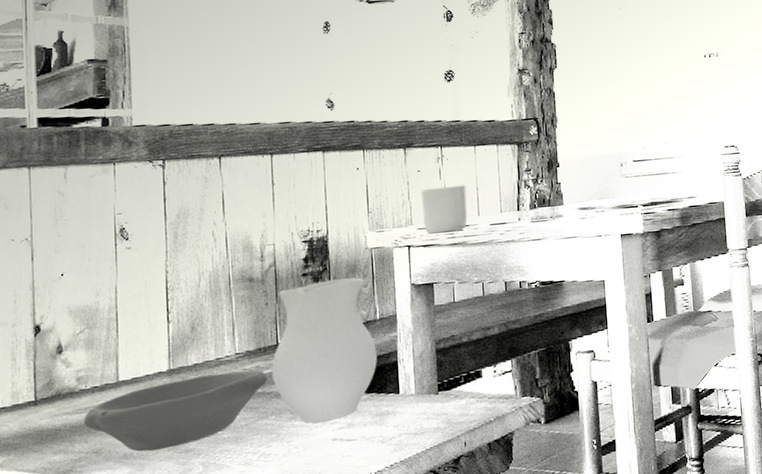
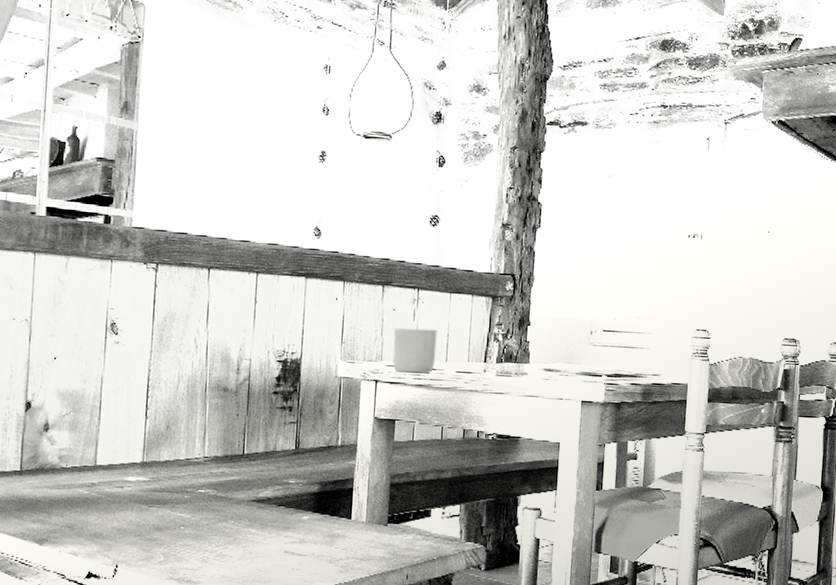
wooden bowl: present [83,370,267,452] -> none [61,472,231,534]
ceramic pitcher: present [272,277,377,424] -> none [235,401,335,535]

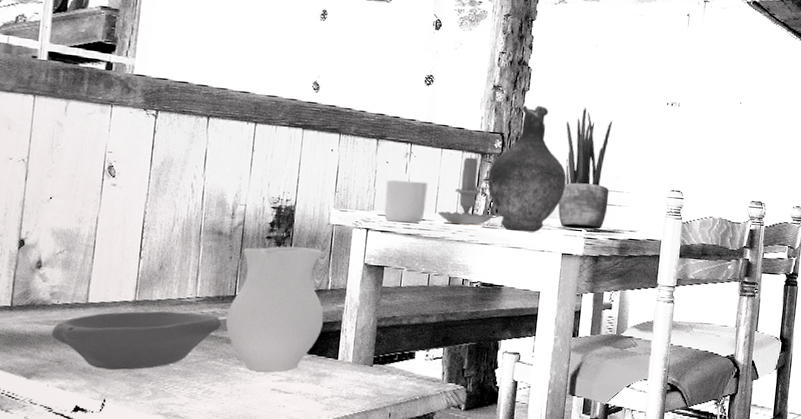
wooden bowl: none [61,472,231,534] -> present [51,310,221,370]
ceramic pitcher: none [235,401,335,535] -> present [226,246,324,373]
candle: none [450,298,517,374] -> present [438,154,502,226]
ceramic jug: none [500,243,584,380] -> present [487,105,567,233]
potted plant: none [575,243,631,375] -> present [558,107,613,230]

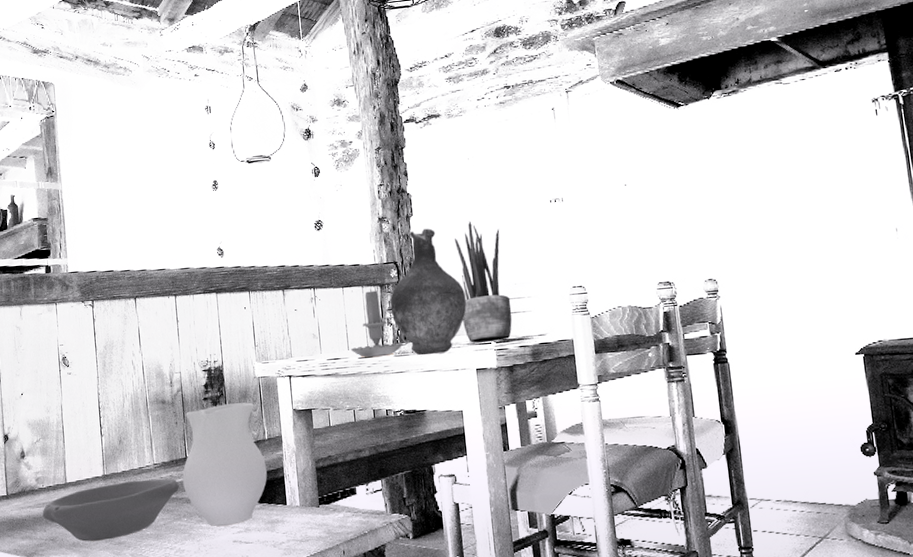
mug: present [384,179,428,223] -> none [299,322,339,366]

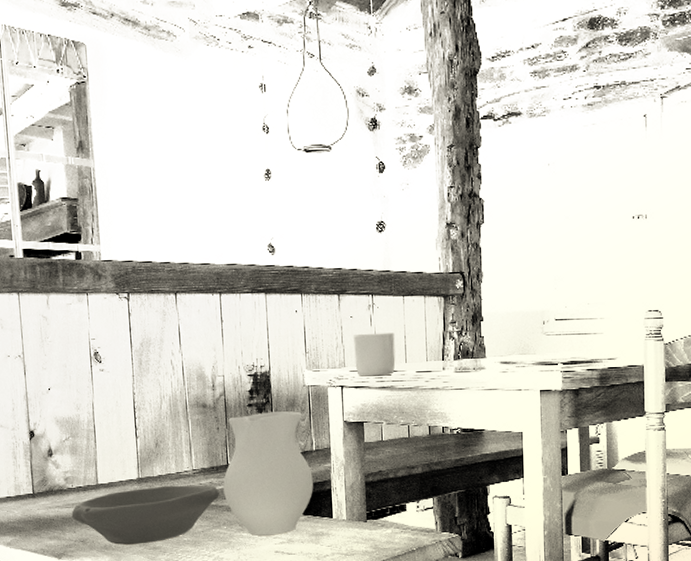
mug: none [299,322,339,366] -> present [354,332,396,377]
candle: present [351,287,411,358] -> none [409,298,473,372]
ceramic jug: present [390,228,467,356] -> none [453,238,536,373]
potted plant: present [455,221,512,343] -> none [528,233,582,364]

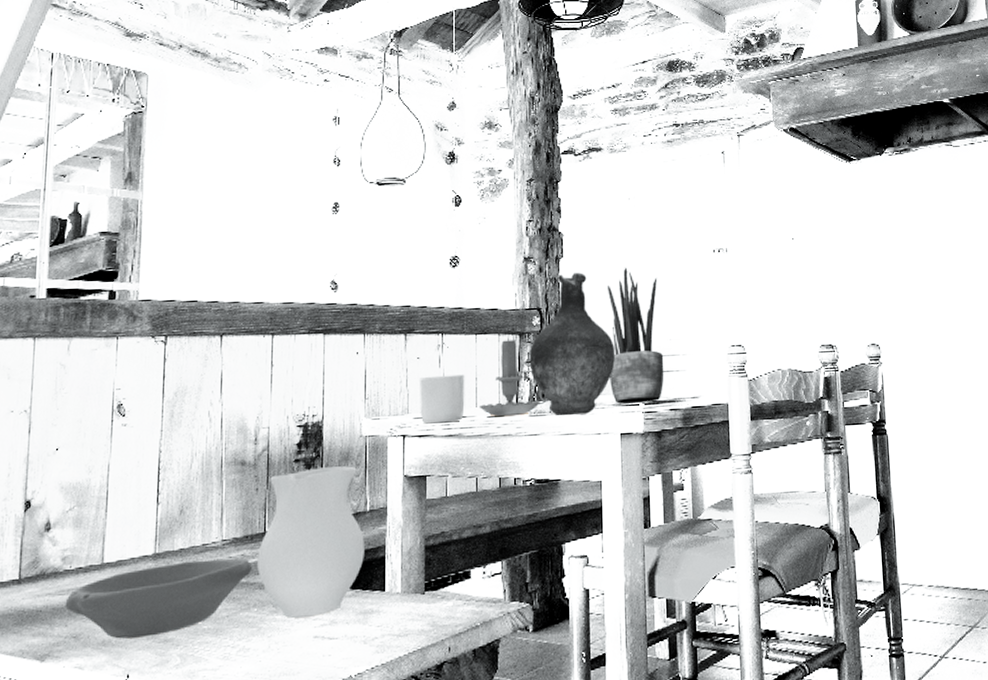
candle: none [409,298,473,372] -> present [480,336,550,417]
ceramic jug: none [453,238,536,373] -> present [529,273,616,417]
potted plant: none [528,233,582,364] -> present [608,267,664,405]

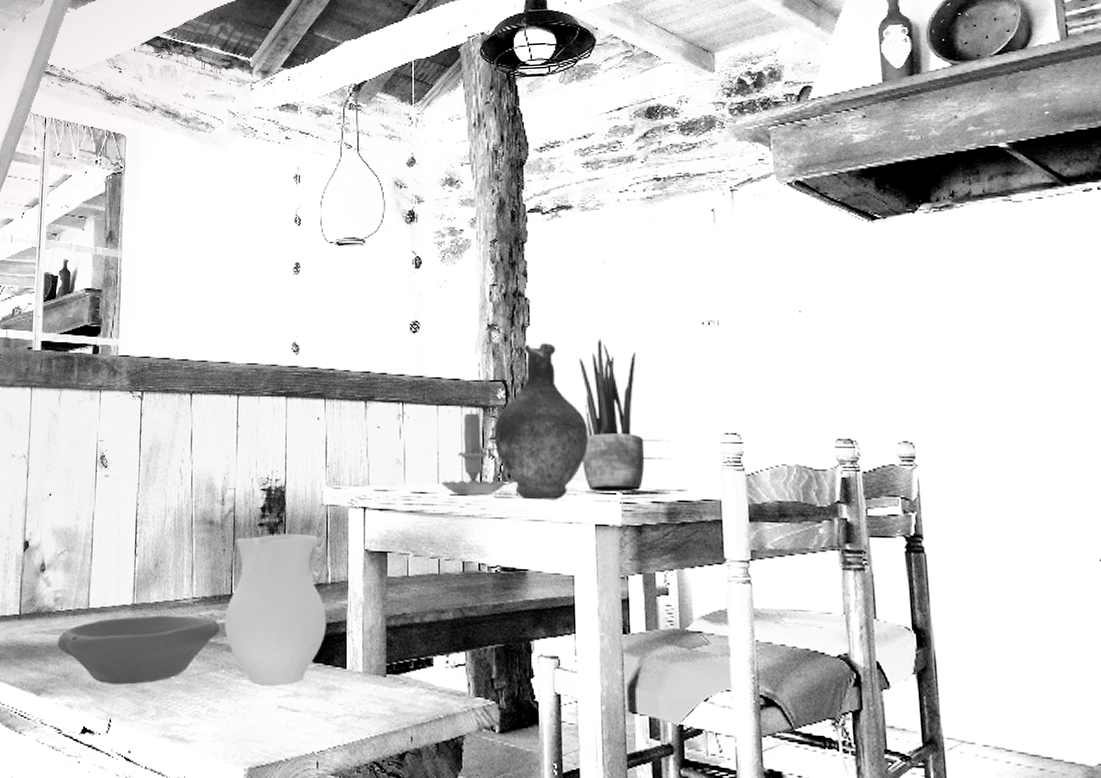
mug: present [420,374,465,424] -> none [380,447,426,498]

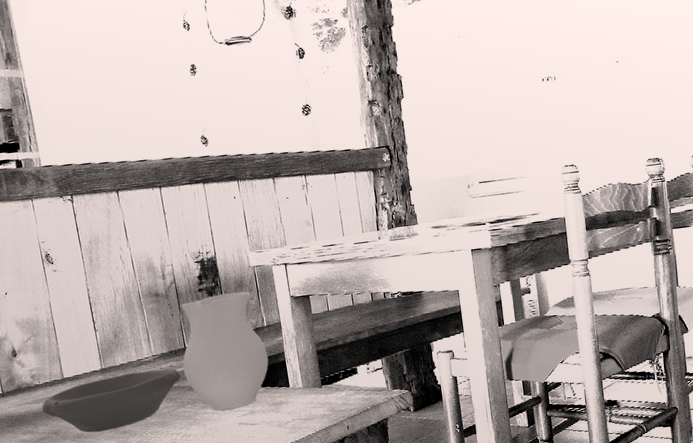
candle: present [442,409,516,496] -> none [346,173,406,243]
ceramic jug: present [494,343,589,501] -> none [383,110,461,239]
potted plant: present [580,338,645,493] -> none [447,102,506,225]

